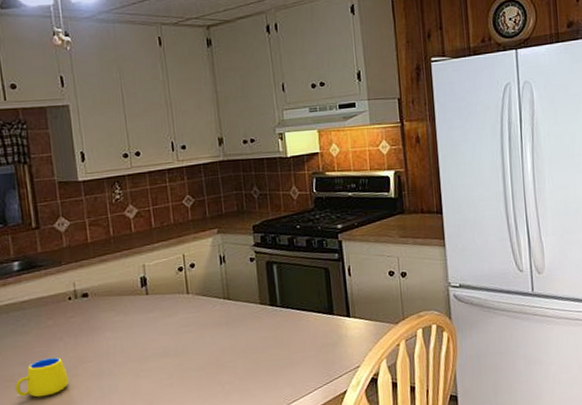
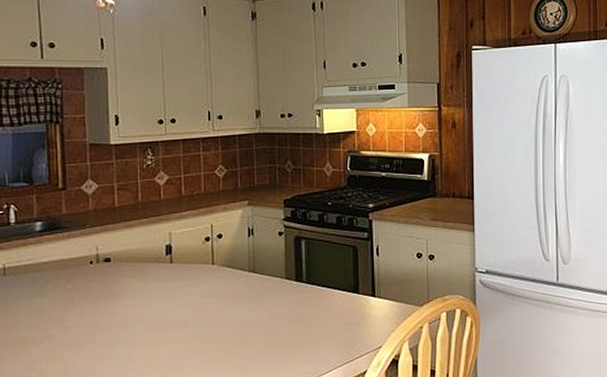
mug: present [14,357,69,398] -> none [26,321,83,362]

